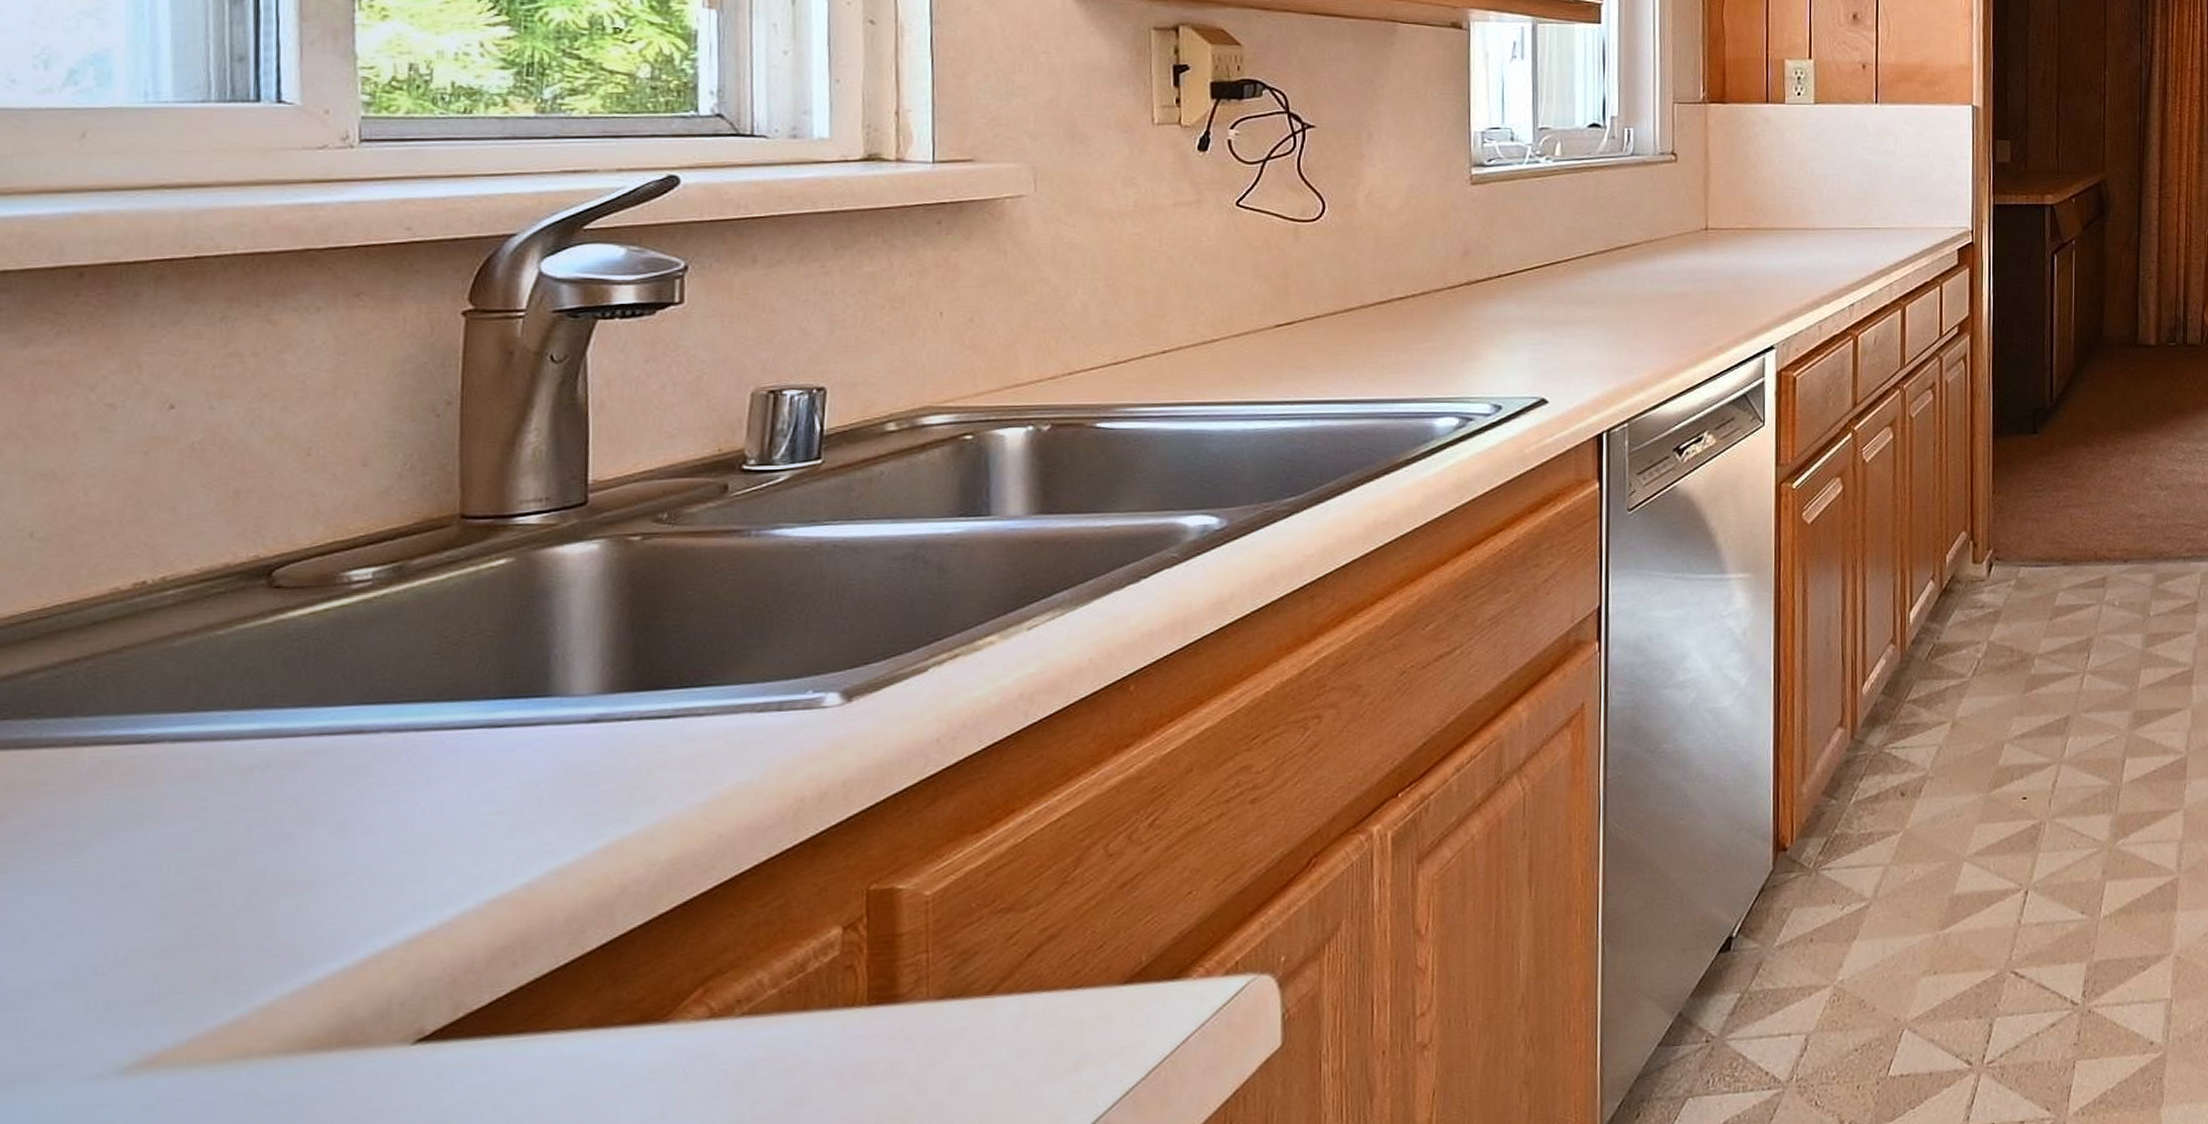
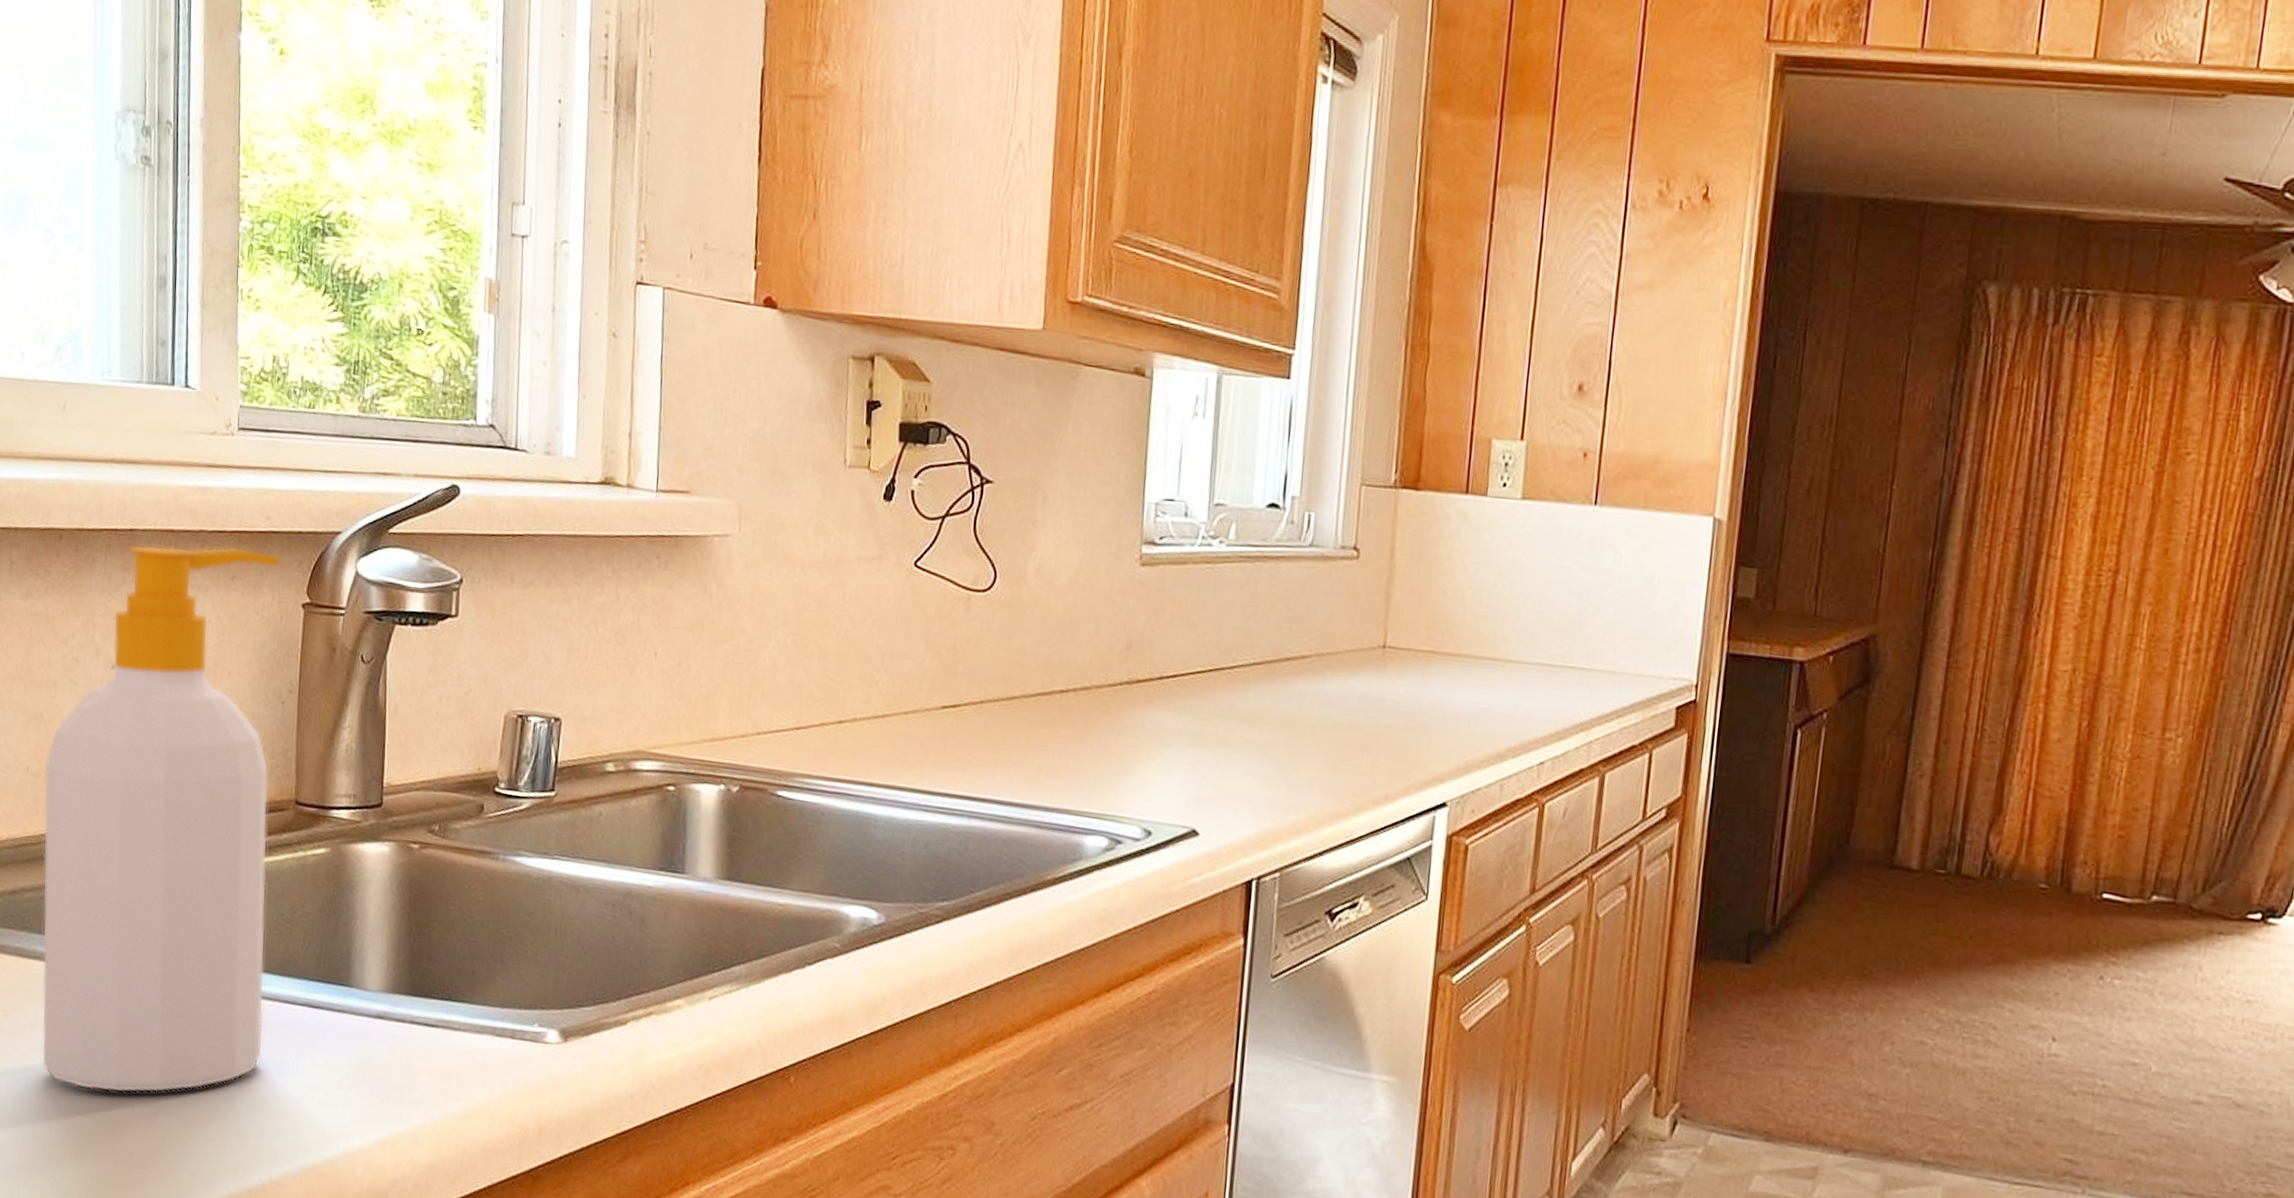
soap bottle: none [59,263,428,881] -> present [42,545,280,1093]

